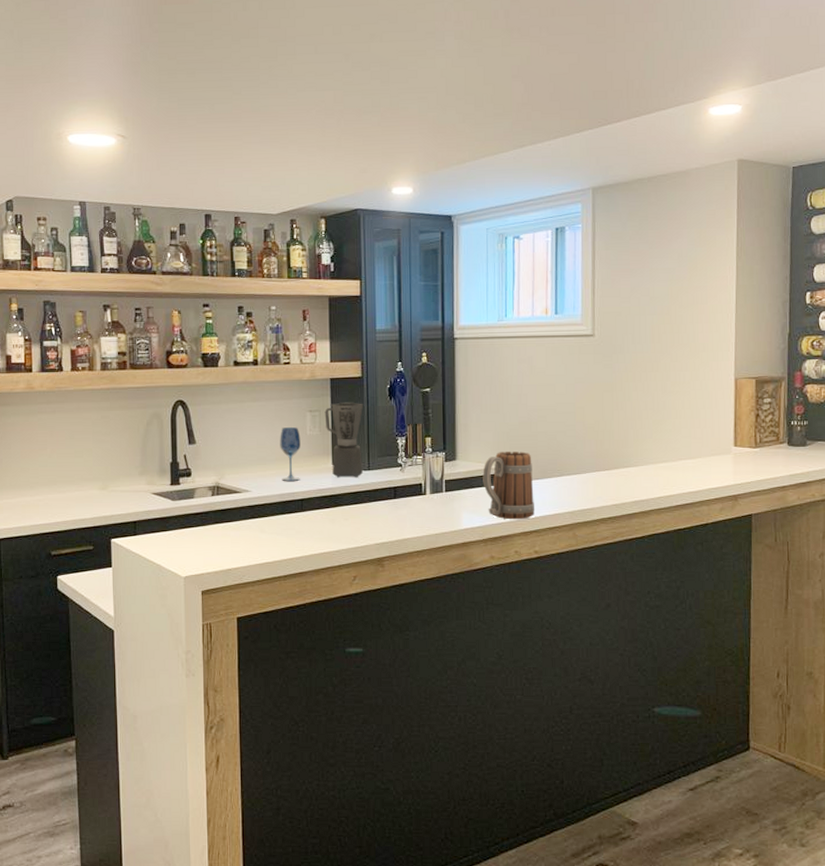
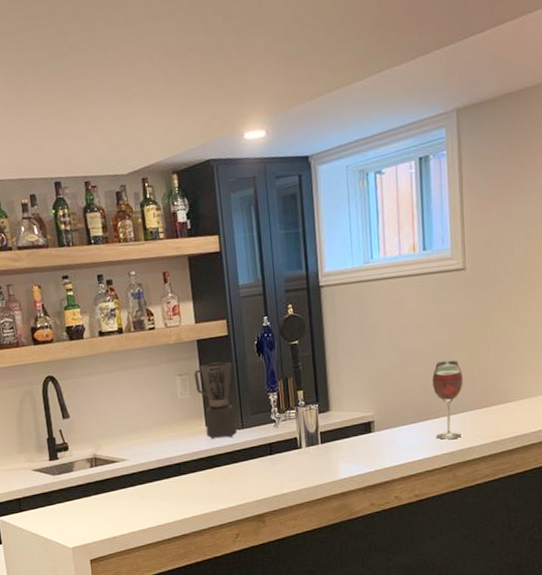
wineglass: present [280,427,301,481] -> none [151,392,175,447]
beer mug: present [483,451,535,520] -> none [357,396,413,466]
wineglass: none [557,421,588,498] -> present [432,360,464,440]

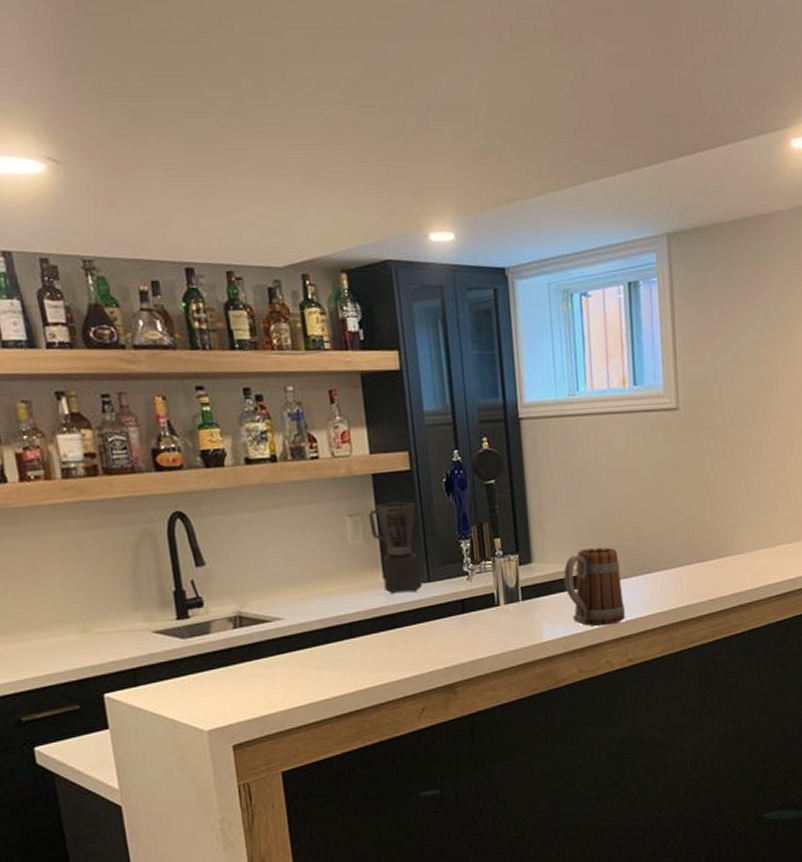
beer mug: none [357,396,413,466] -> present [563,547,626,627]
wineglass: present [432,360,464,440] -> none [645,508,679,597]

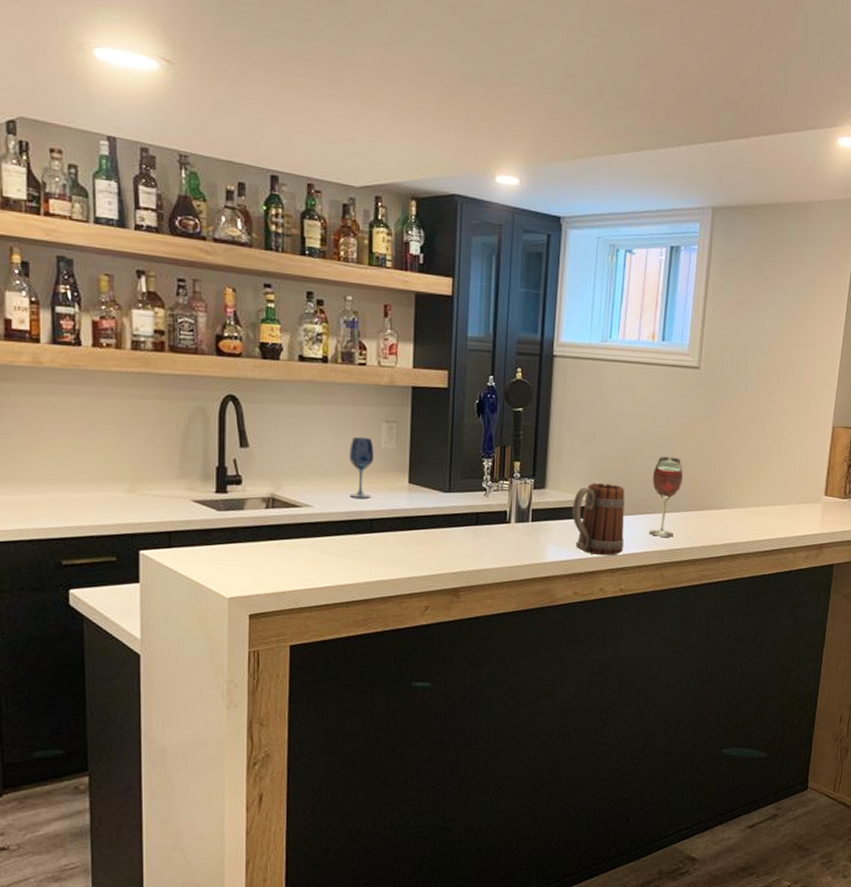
wineglass: none [314,536,345,603] -> present [349,437,374,498]
blender: present [368,501,422,594] -> none [403,414,448,500]
wineglass: none [645,508,679,597] -> present [650,456,684,537]

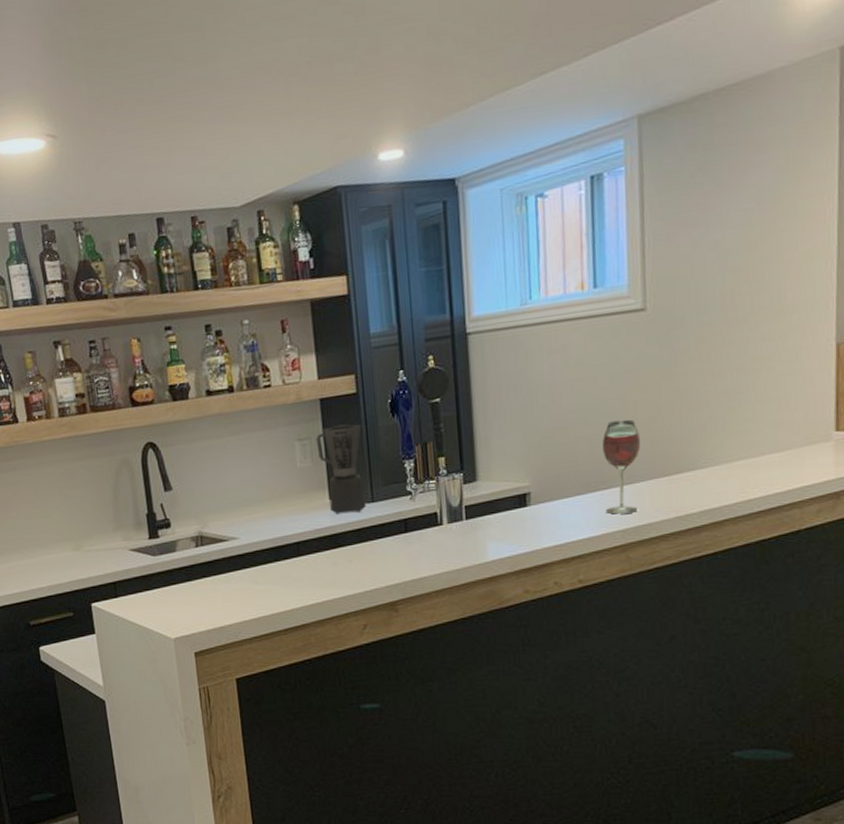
wineglass: present [349,437,374,498] -> none [266,460,294,524]
blender: none [403,414,448,500] -> present [316,424,366,515]
beer mug: present [572,483,625,556] -> none [510,463,578,546]

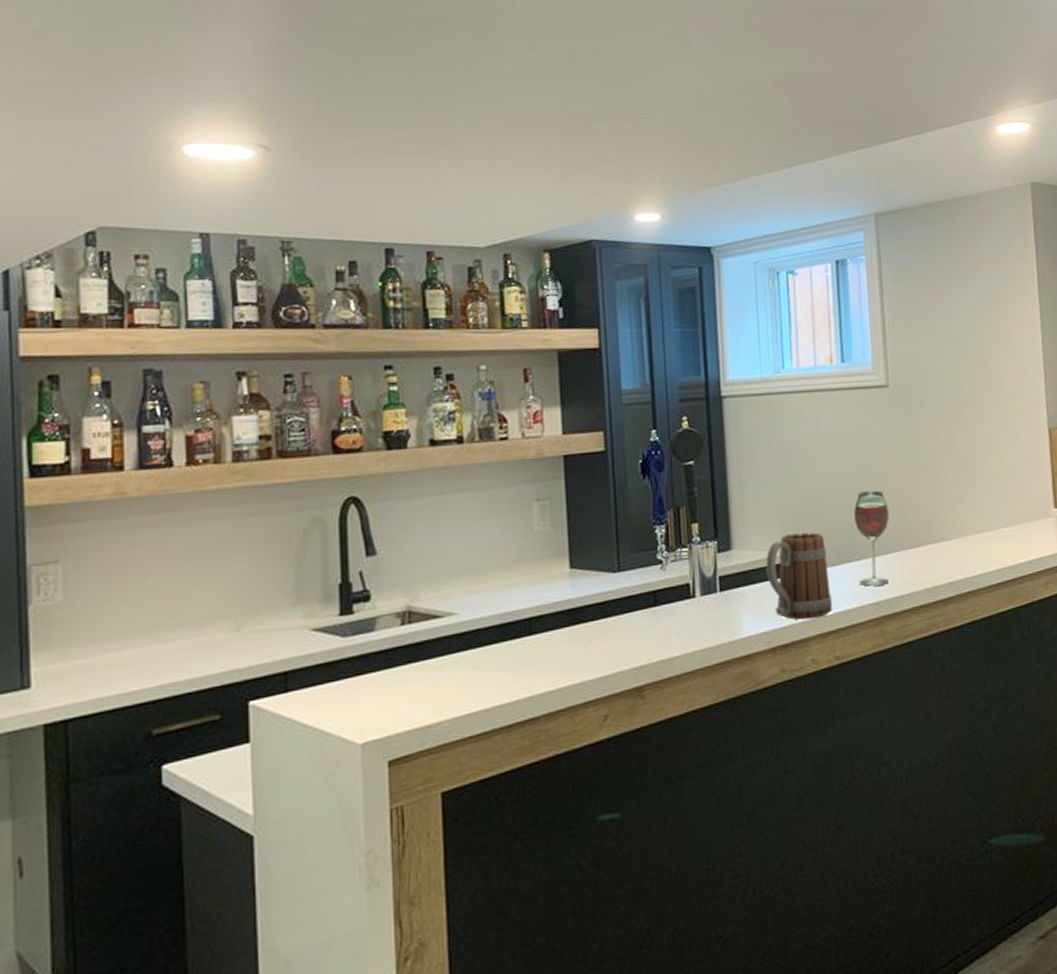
blender: present [316,424,366,515] -> none [557,484,611,586]
beer mug: none [510,463,578,546] -> present [765,532,833,620]

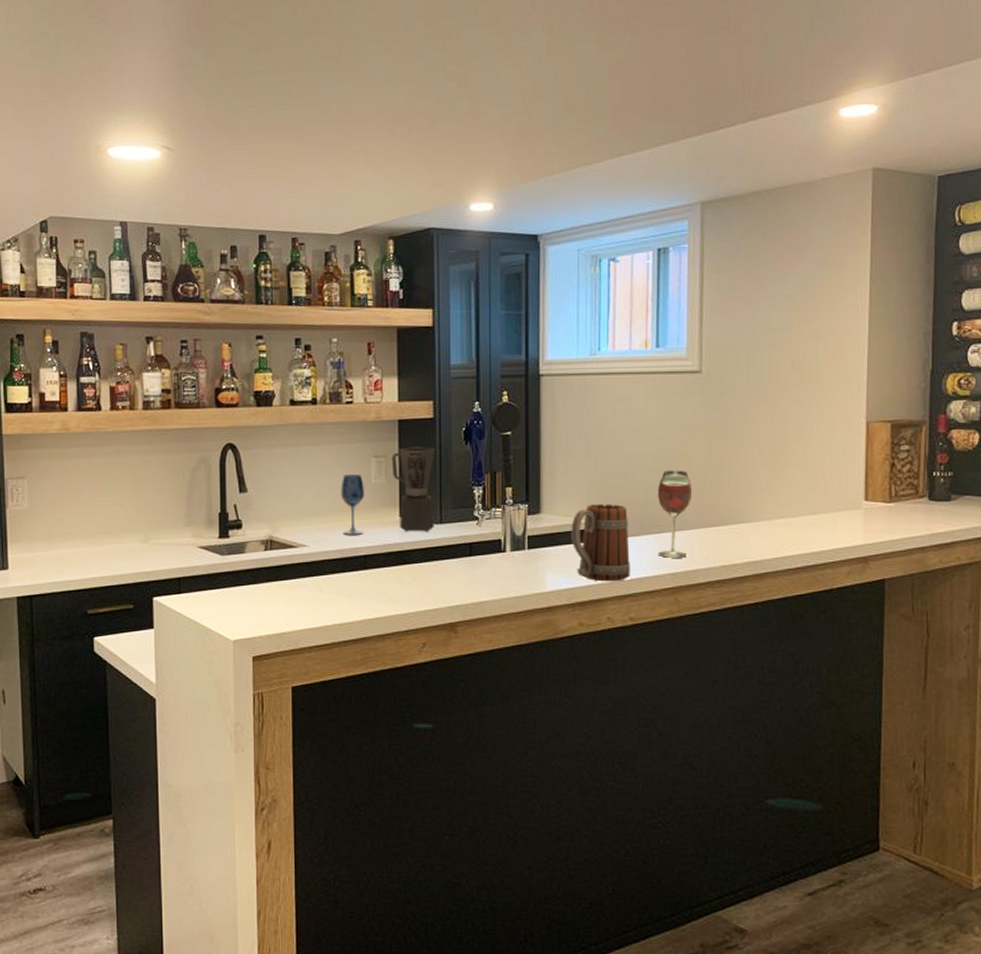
wineglass: none [496,522,526,596] -> present [341,475,364,535]
blender: none [557,484,611,586] -> present [391,446,436,532]

